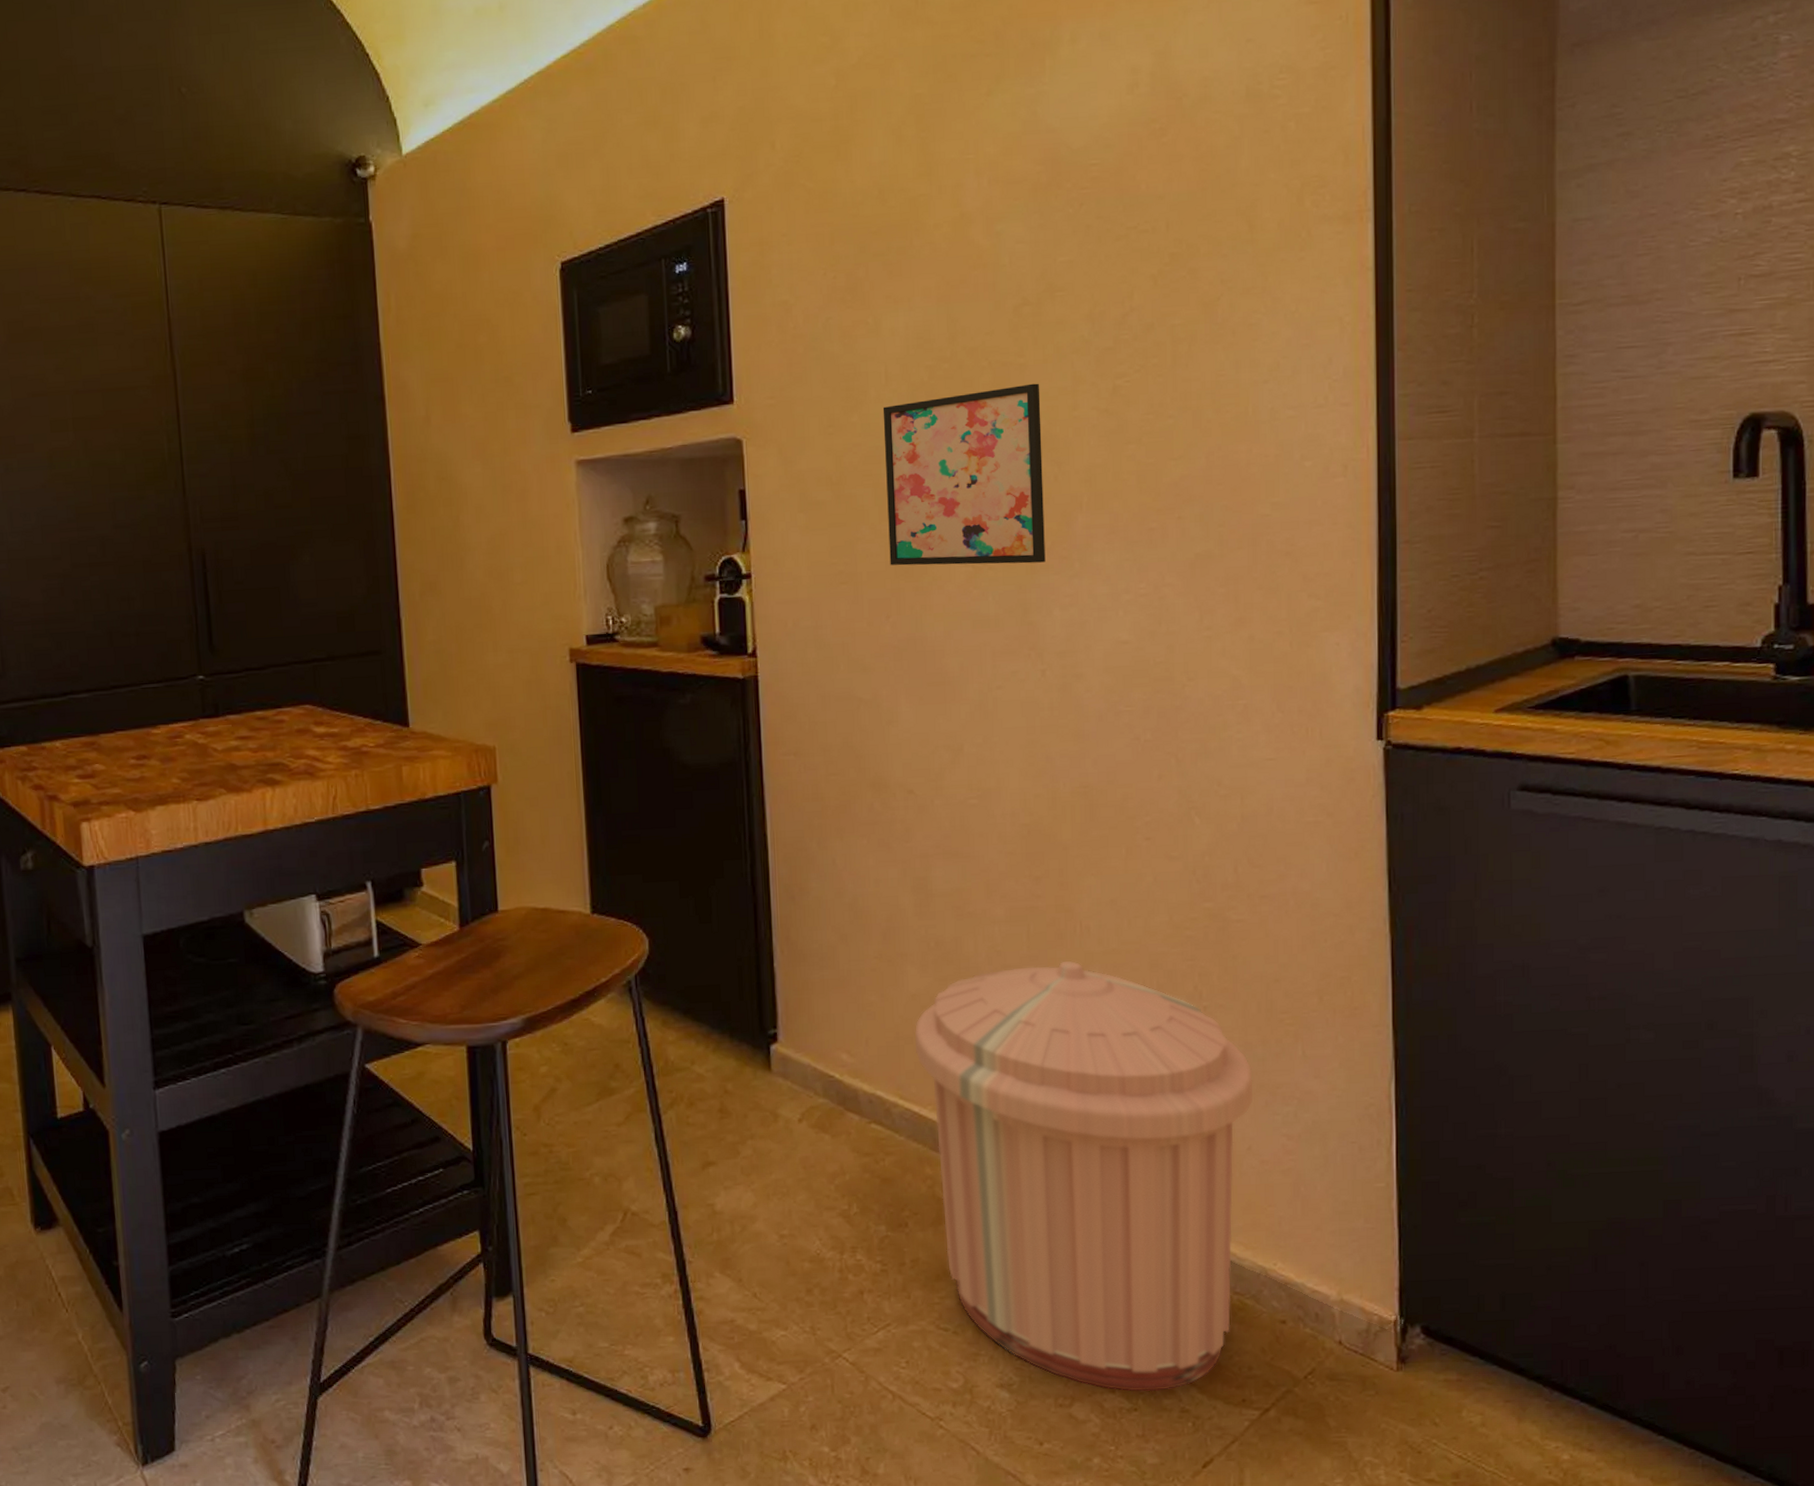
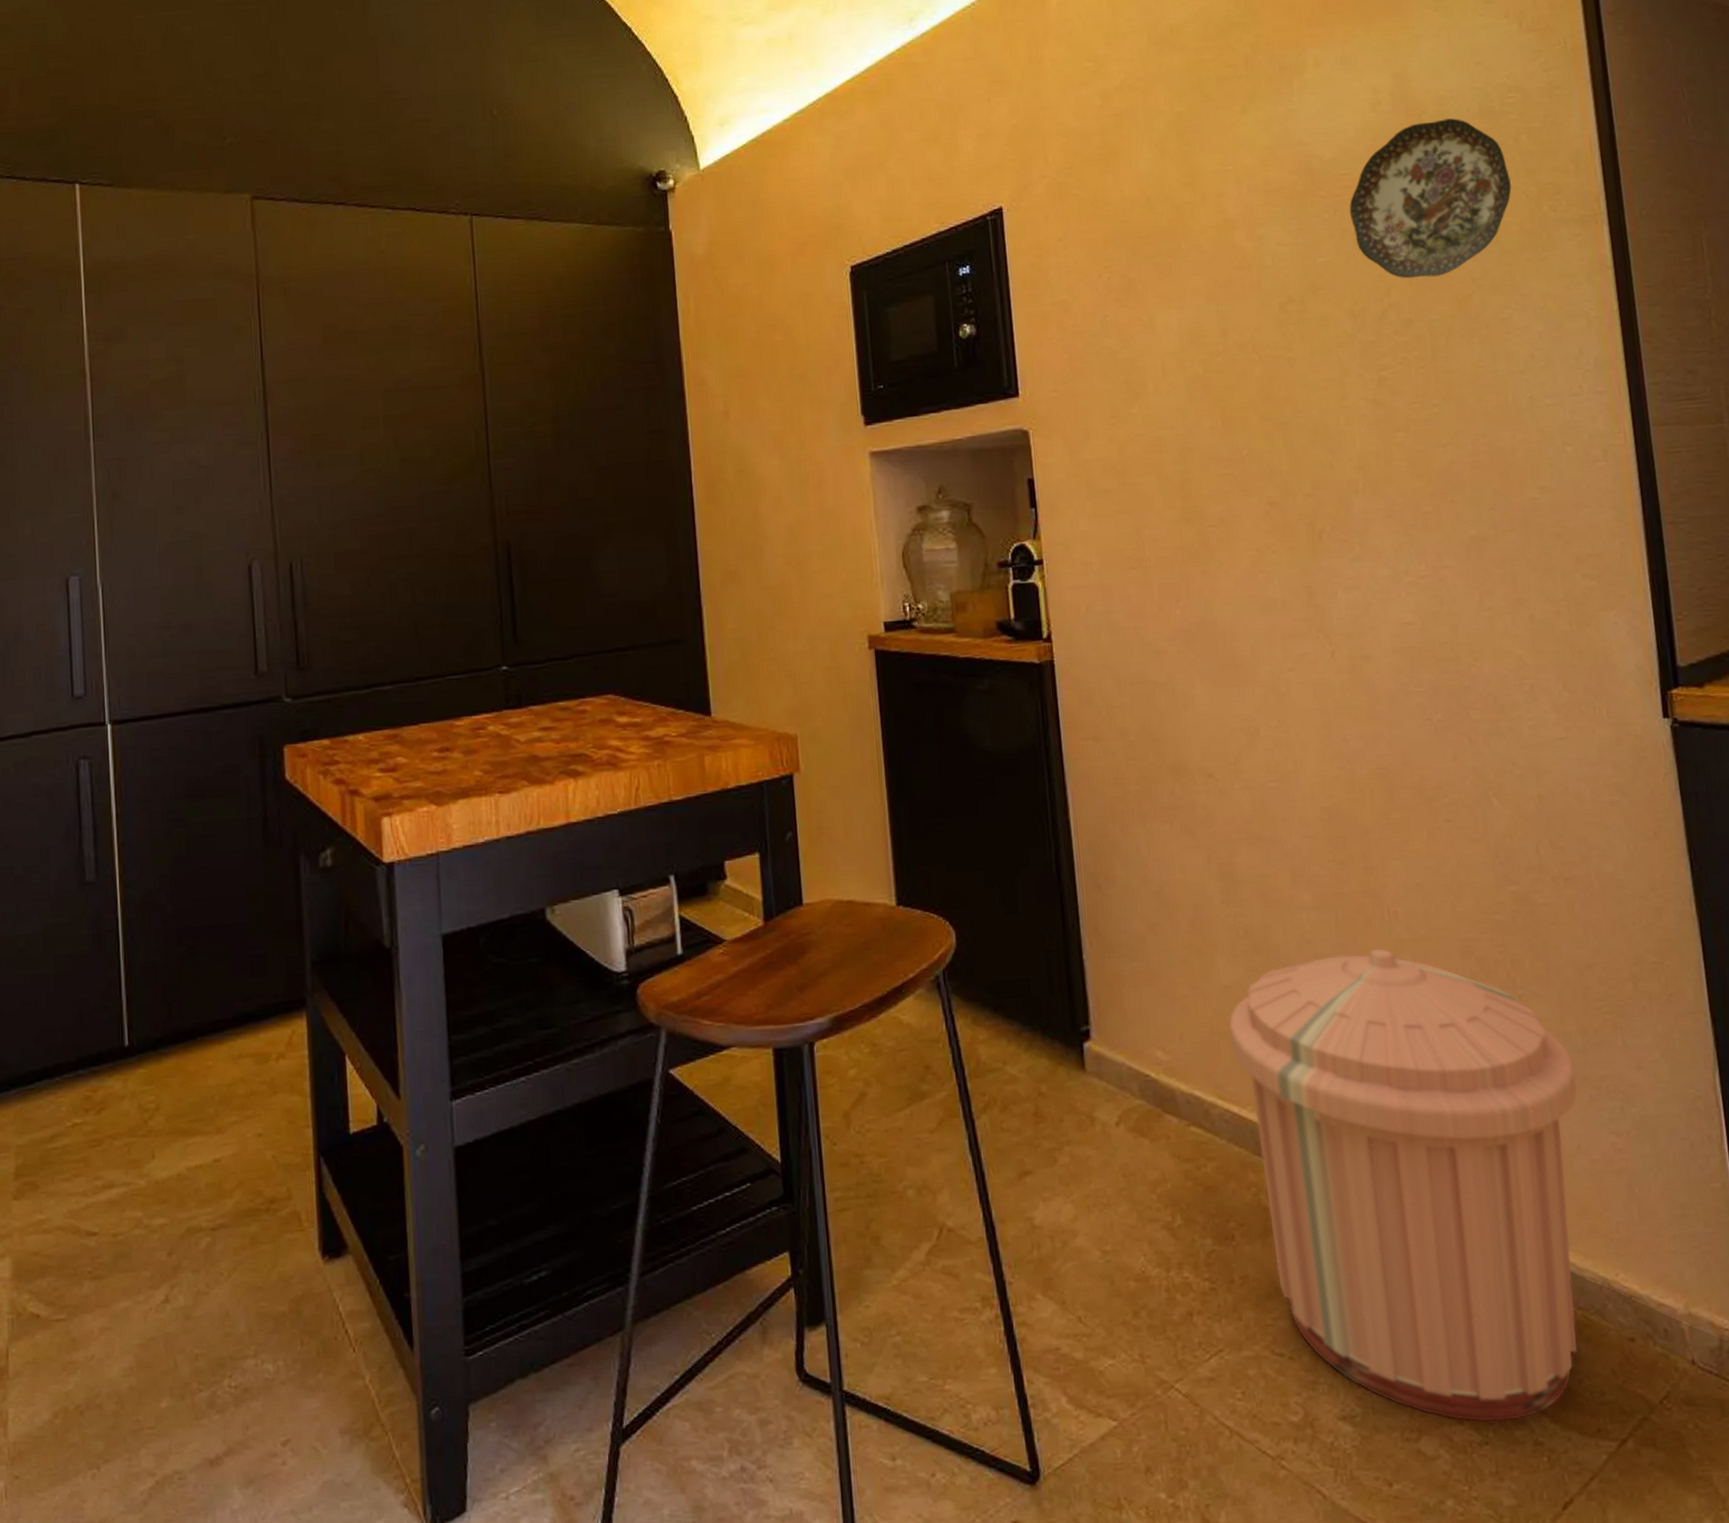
wall art: present [882,383,1046,566] -> none [1161,375,1327,551]
decorative plate: none [1096,102,1273,280] -> present [1349,118,1512,279]

